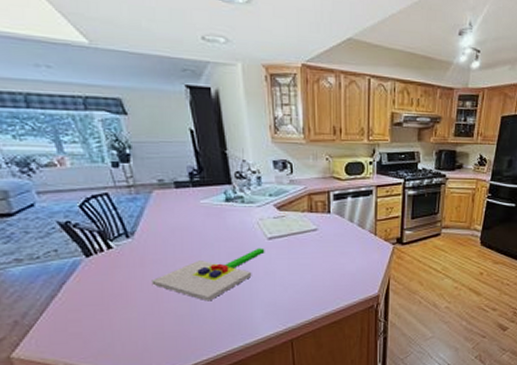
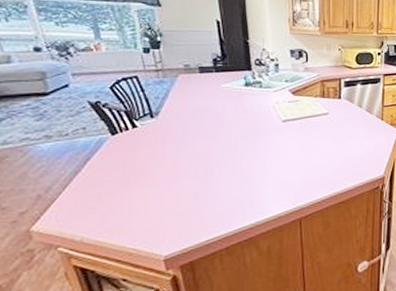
chopping board: present [151,248,265,302] -> none [171,129,279,180]

